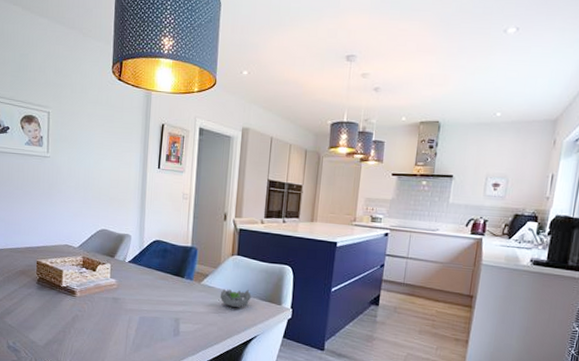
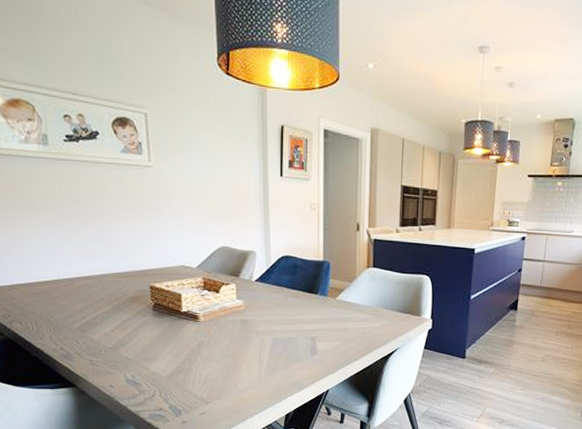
flower: present [218,289,252,309] -> none [355,303,390,323]

